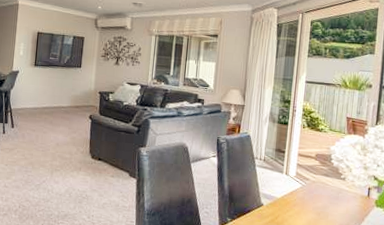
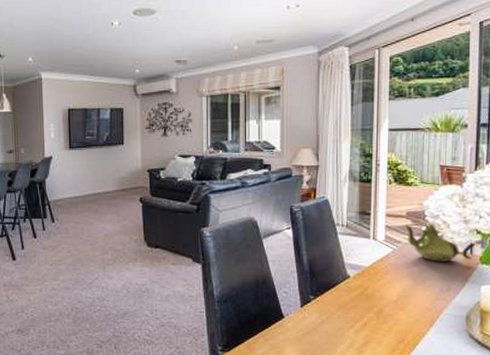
teapot: none [312,164,374,202] -> present [403,222,477,262]

